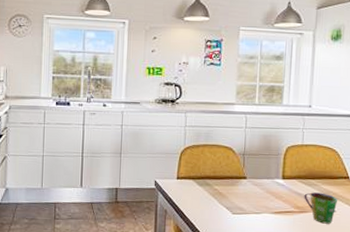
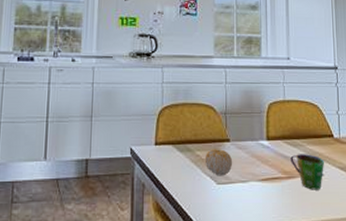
fruit: none [222,183,249,208] -> present [204,148,233,176]

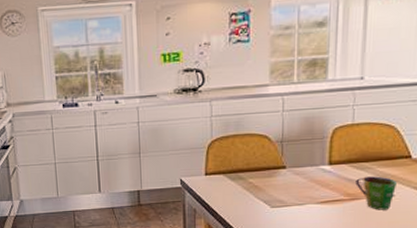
fruit: present [204,148,233,176] -> none [258,175,289,201]

